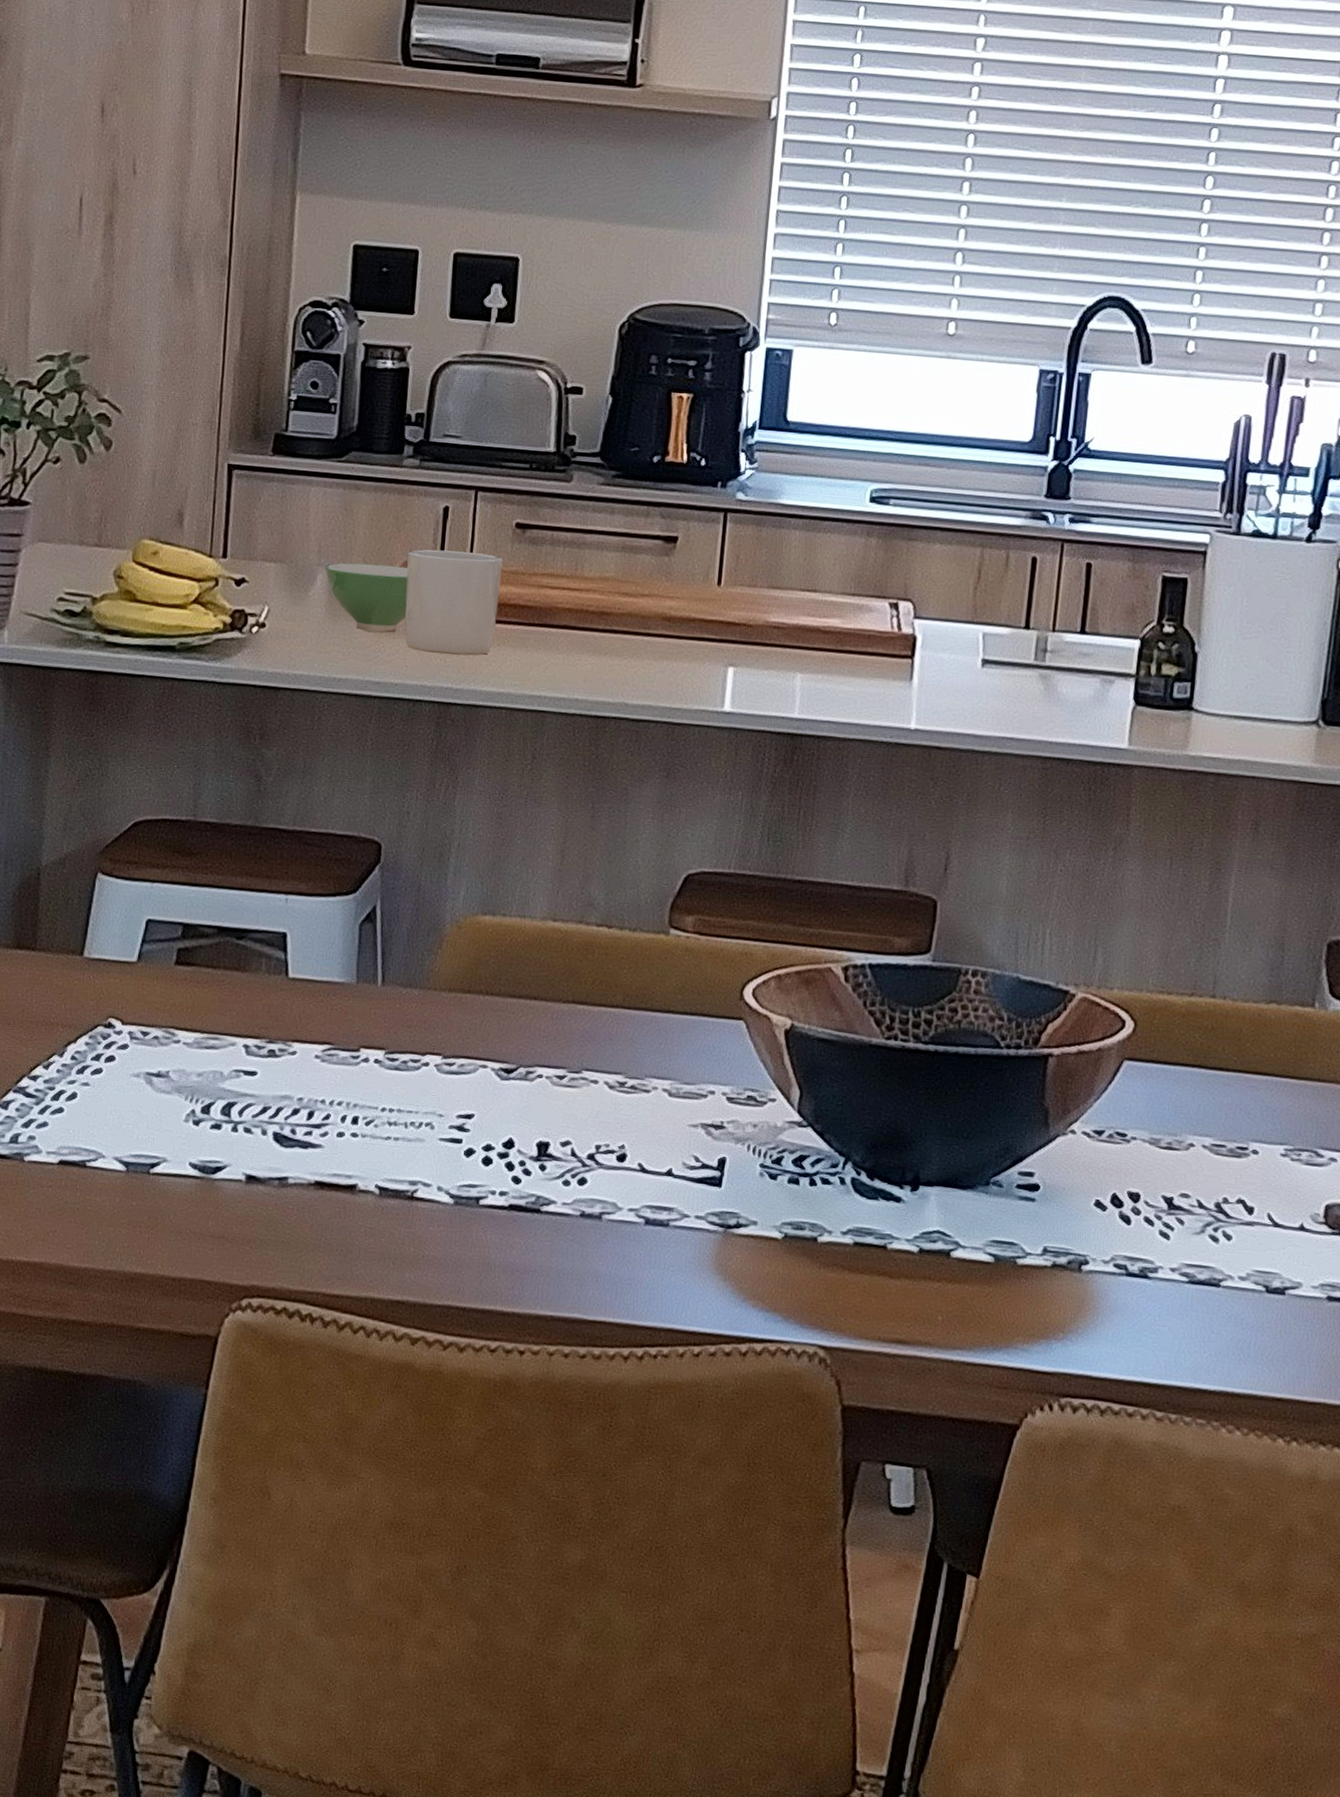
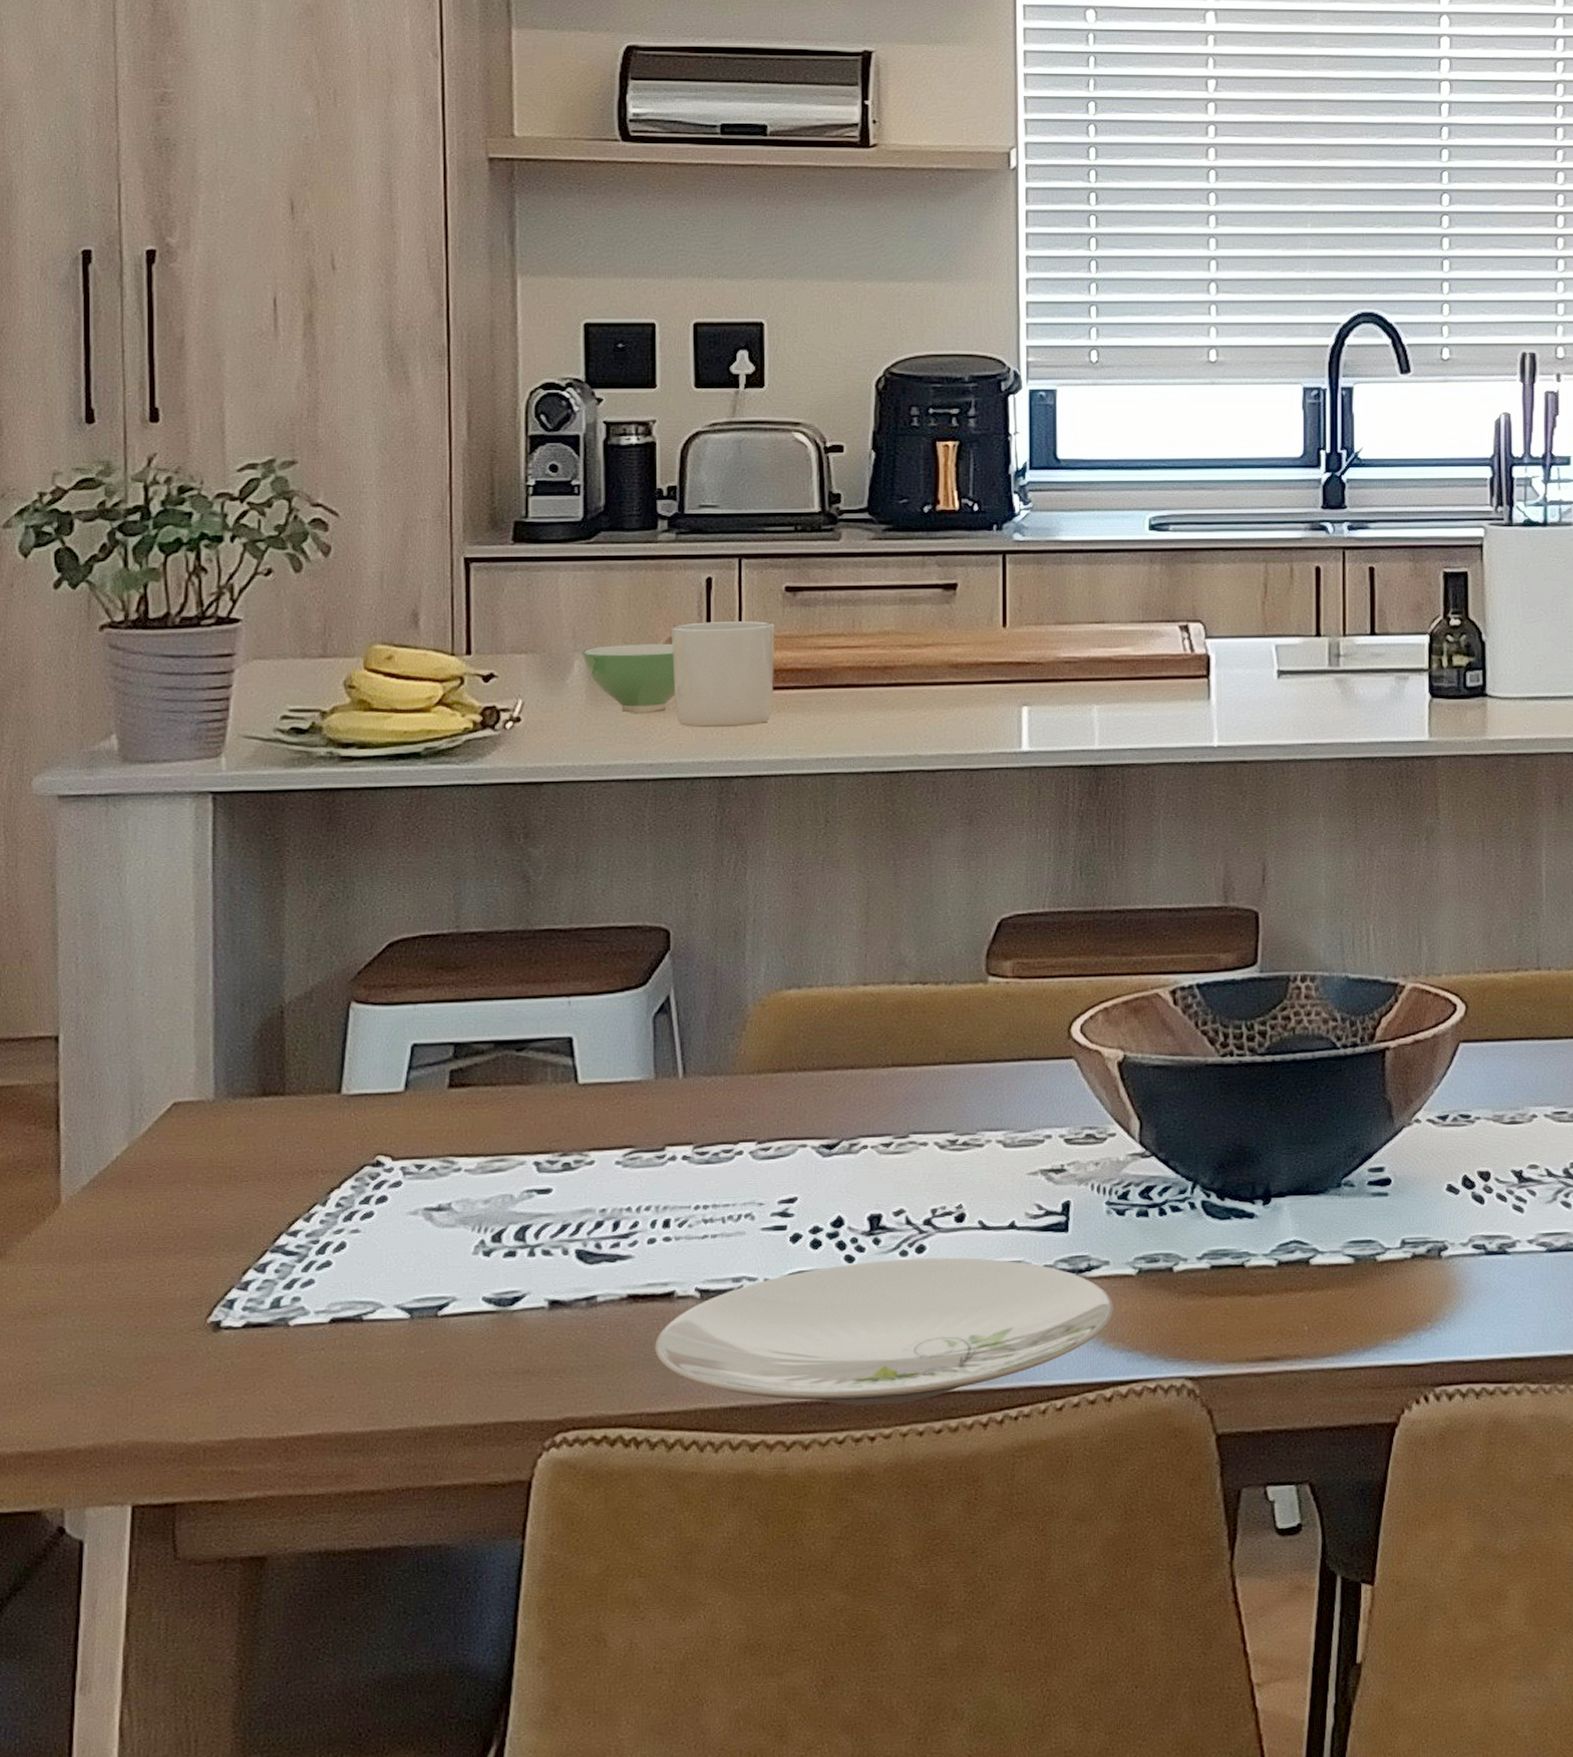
plate: none [335,1184,758,1324] -> present [655,1257,1114,1406]

